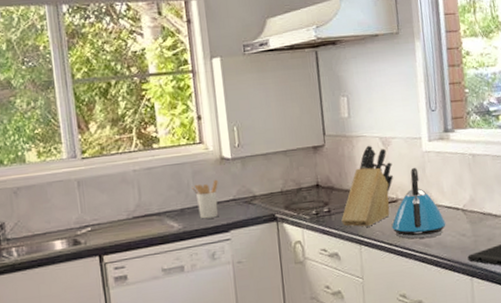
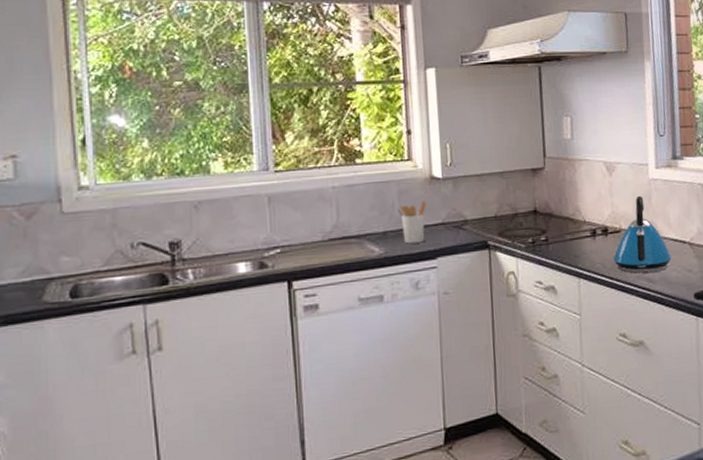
knife block: present [341,145,394,227] -> none [559,169,618,259]

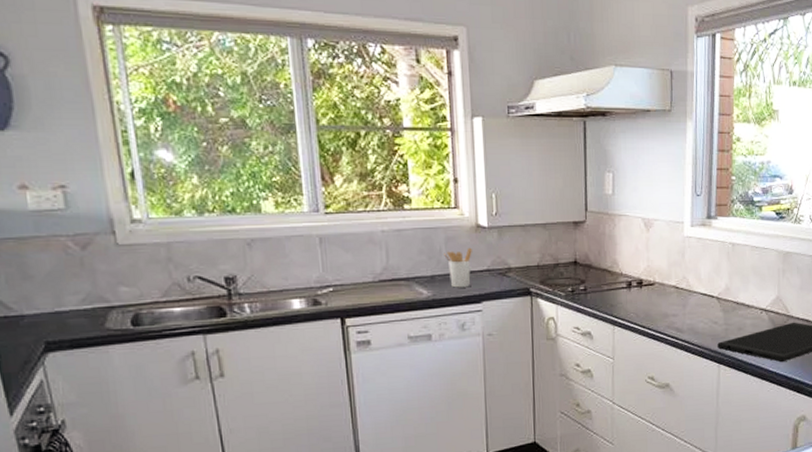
kettle: present [613,195,672,274] -> none [646,251,700,323]

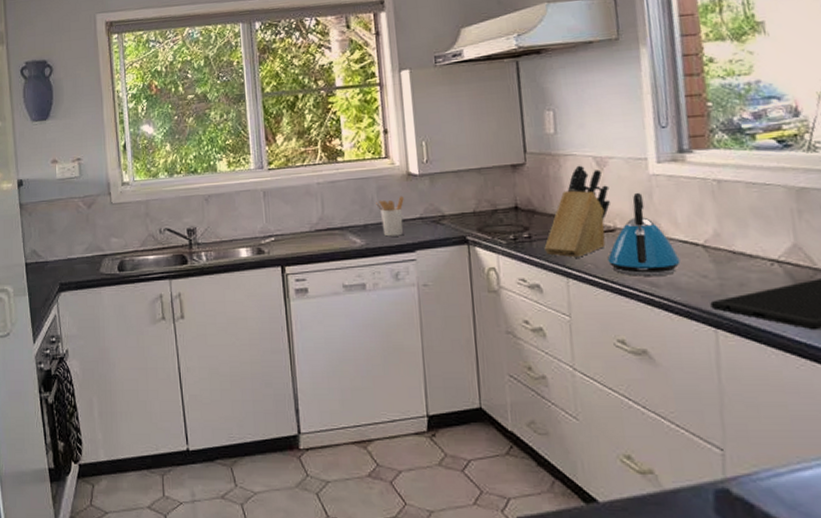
knife block: none [597,225,653,308] -> present [544,165,611,258]
kettle: none [646,251,700,323] -> present [607,192,681,276]

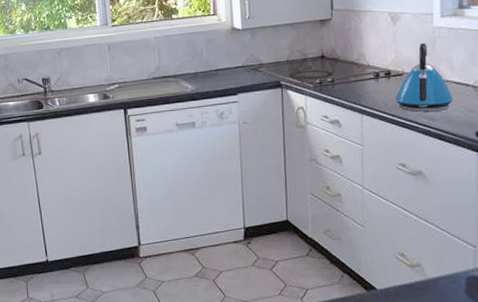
utensil holder: present [376,196,404,237] -> none [205,47,229,83]
knife block: present [544,165,611,258] -> none [344,19,401,98]

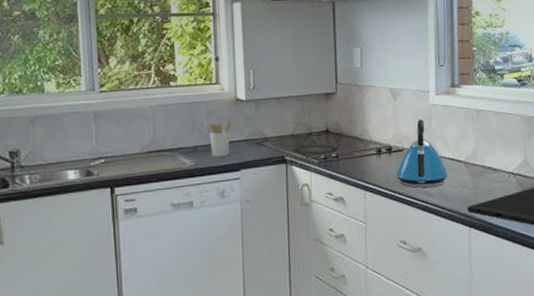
utensil holder: none [205,47,229,83] -> present [205,119,231,158]

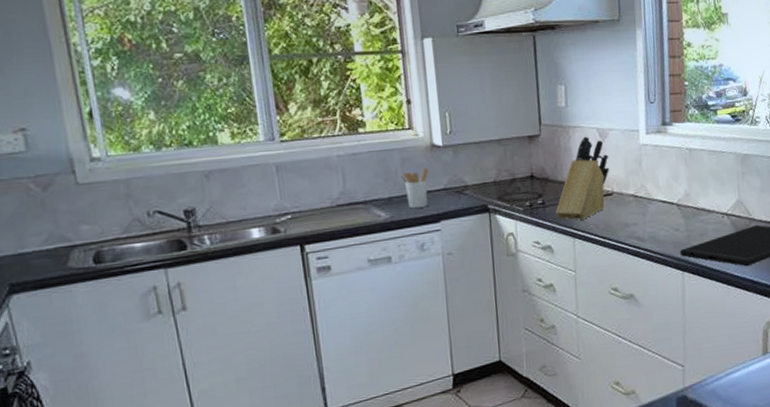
knife block: none [348,95,401,174] -> present [555,136,610,220]
kettle: present [396,118,448,188] -> none [606,160,660,233]

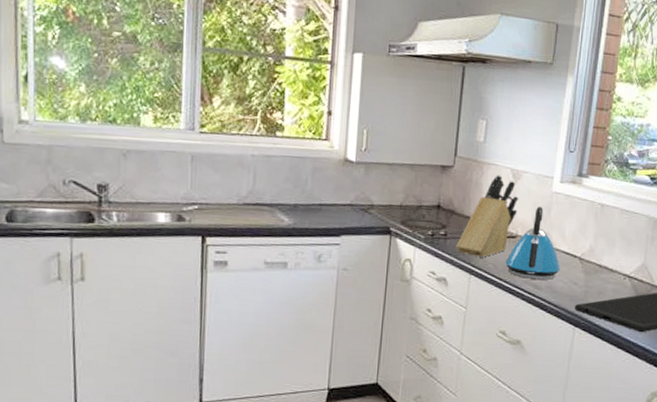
utensil holder: present [400,167,428,209] -> none [309,180,337,220]
kettle: none [606,160,660,233] -> present [505,206,561,280]

